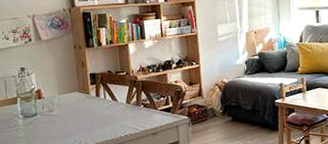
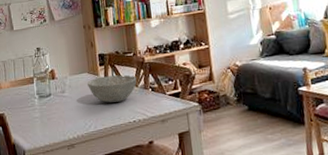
bowl: none [78,93,129,120] -> present [87,75,137,103]

